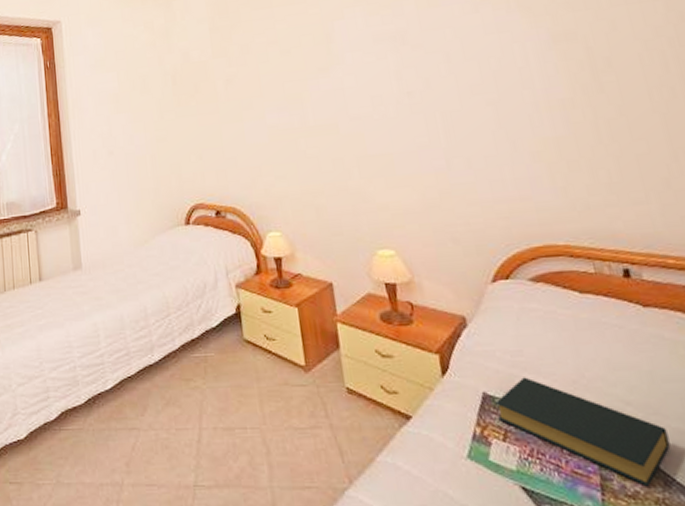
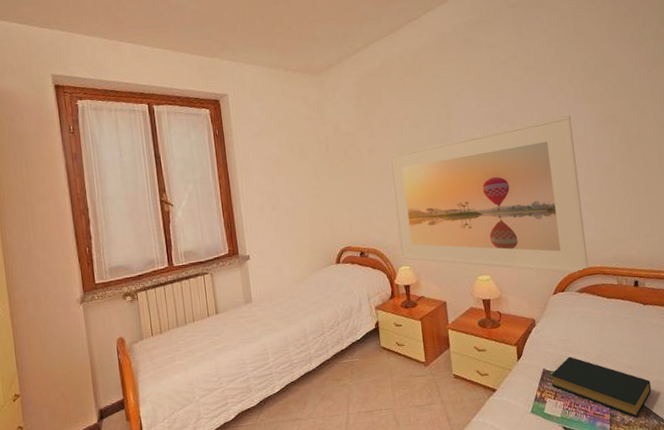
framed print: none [250,32,546,254] -> present [388,114,589,274]

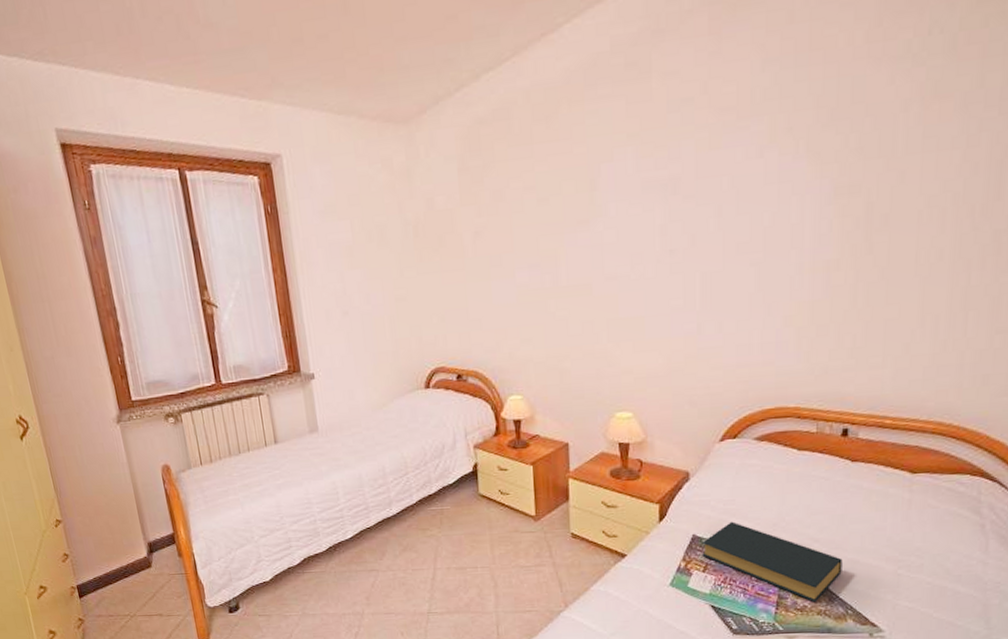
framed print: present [388,114,589,274] -> none [501,182,781,416]

